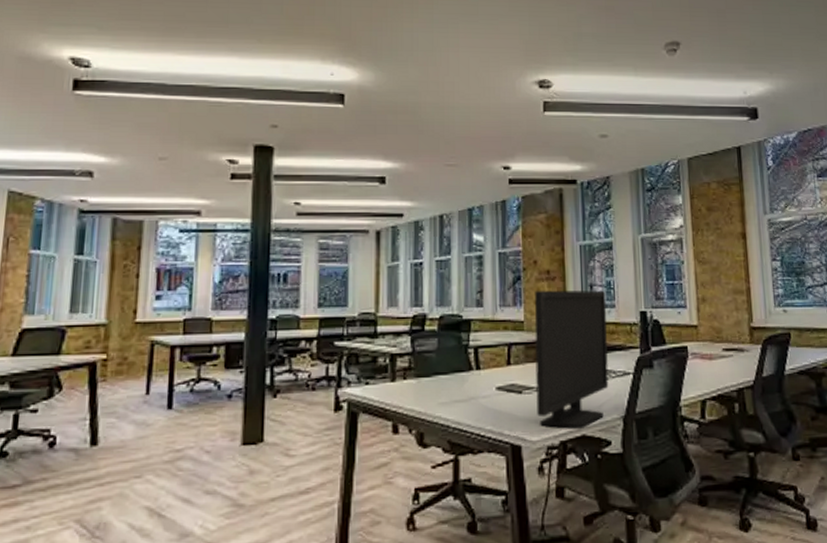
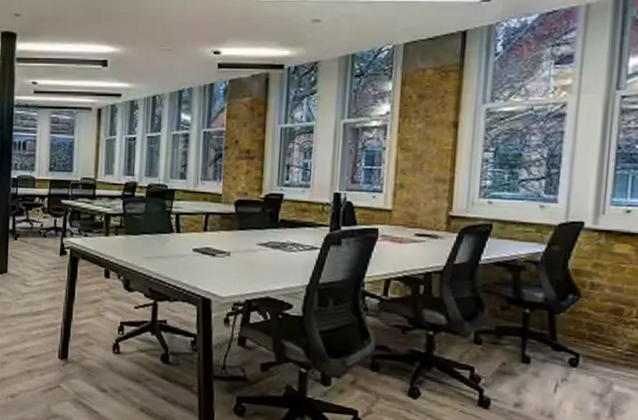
computer monitor: present [534,290,609,429] -> none [227,167,302,291]

